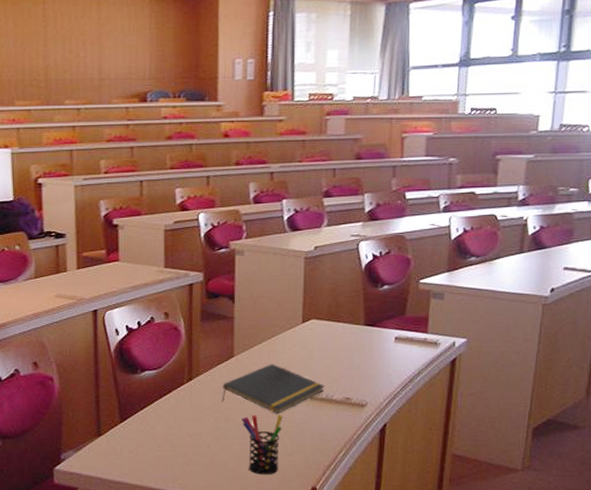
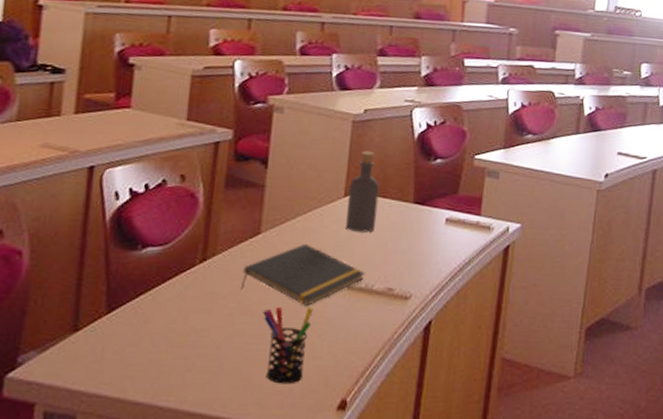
bottle: none [305,282,333,352] -> present [346,150,380,232]

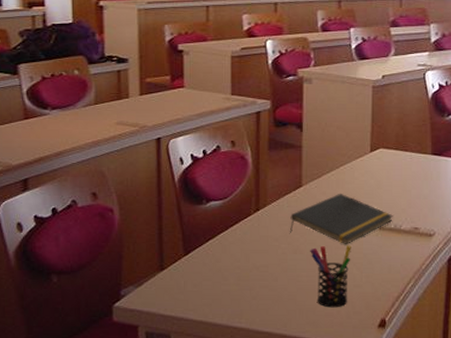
bottle: present [346,150,380,232] -> none [373,111,401,181]

